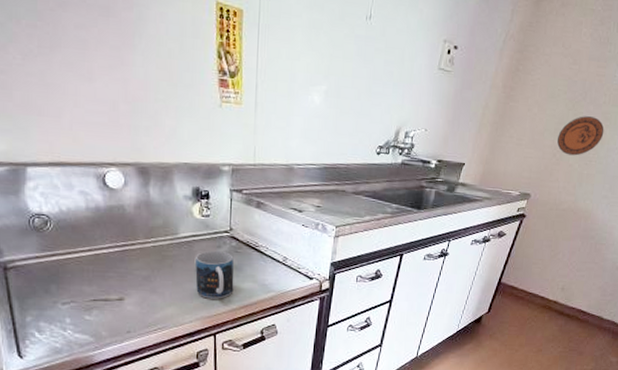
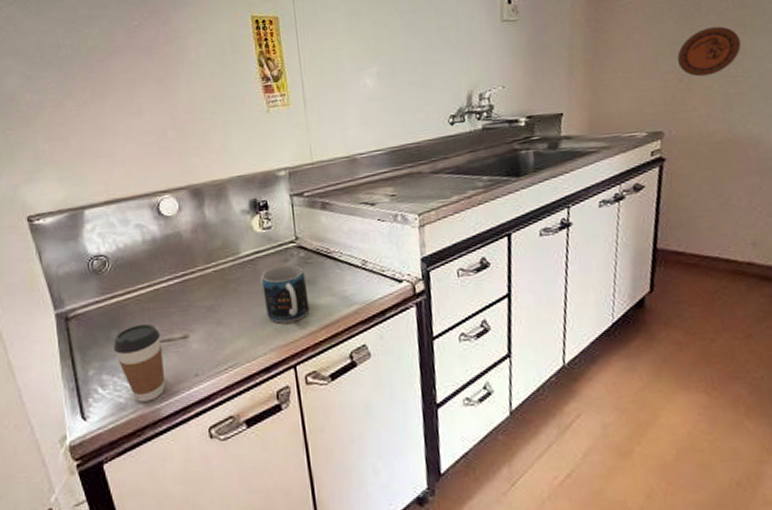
coffee cup: none [52,282,100,349] -> present [113,323,165,402]

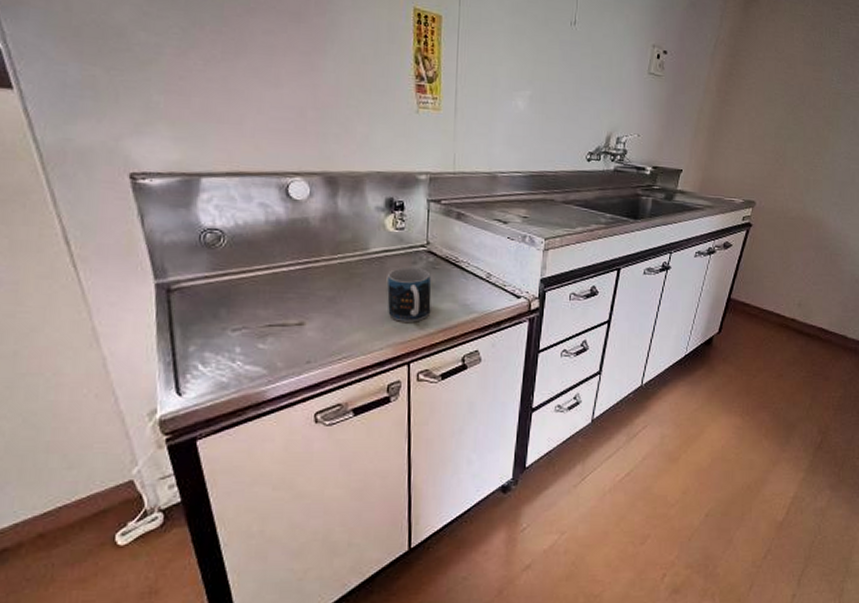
coffee cup: present [113,323,165,402] -> none [220,305,275,383]
decorative plate: present [677,26,742,77] -> none [779,120,827,161]

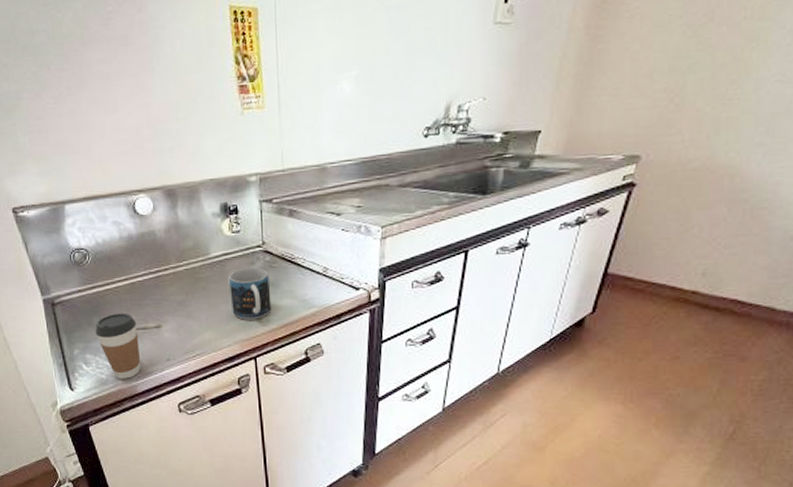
coffee cup: none [220,305,275,383] -> present [95,313,141,379]

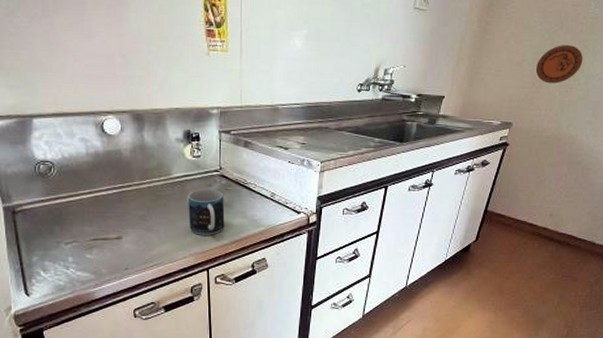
coffee cup: present [95,313,141,379] -> none [56,223,100,286]
decorative plate: none [675,40,748,97] -> present [536,45,583,84]

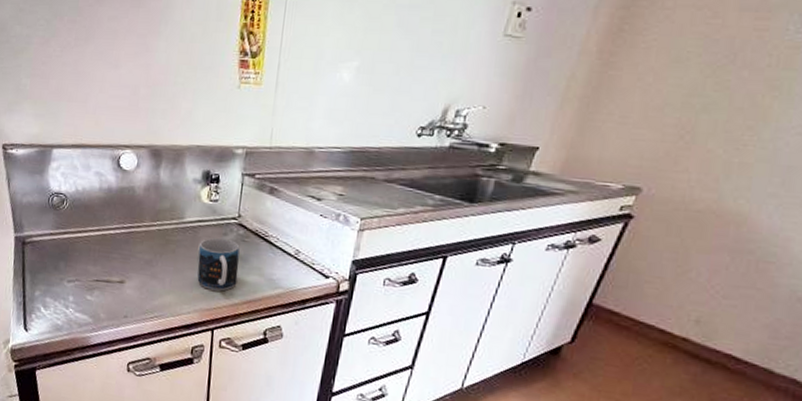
decorative plate: present [536,45,583,84] -> none [686,84,770,138]

